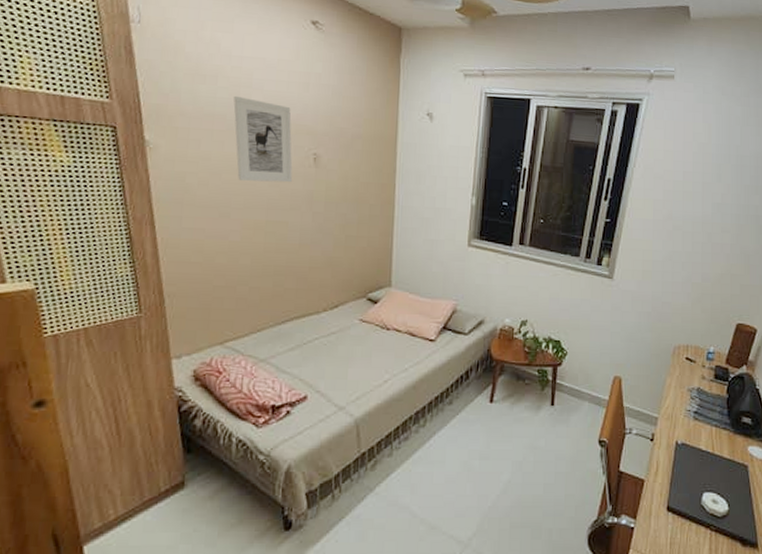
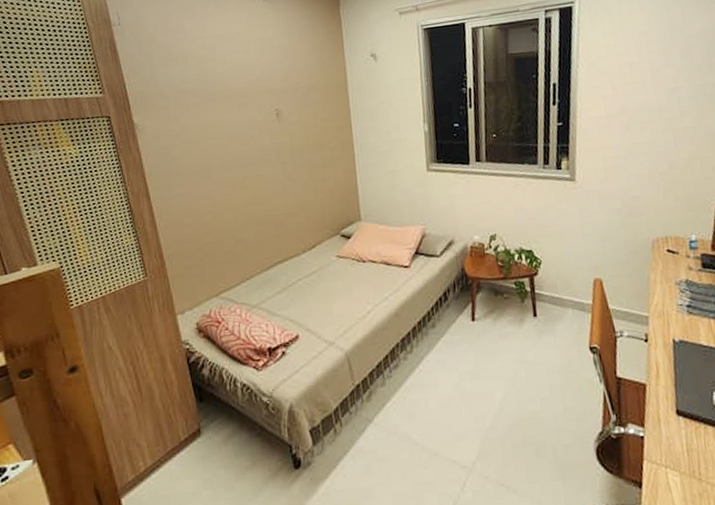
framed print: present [233,95,293,183] -> none [202,71,260,145]

